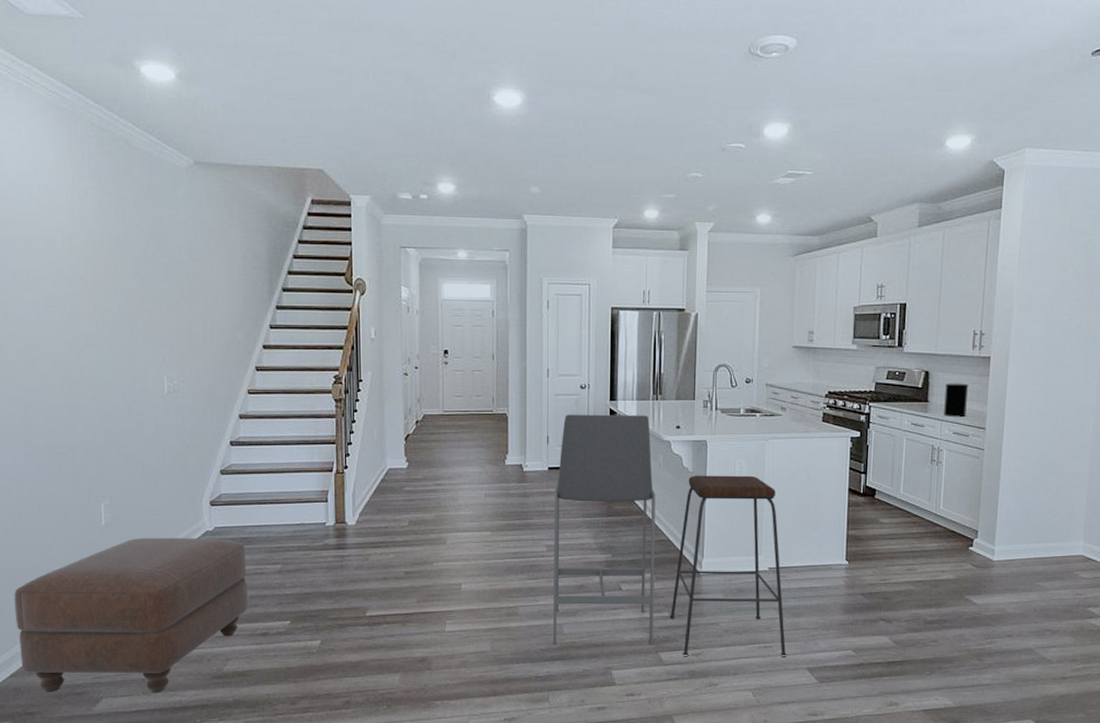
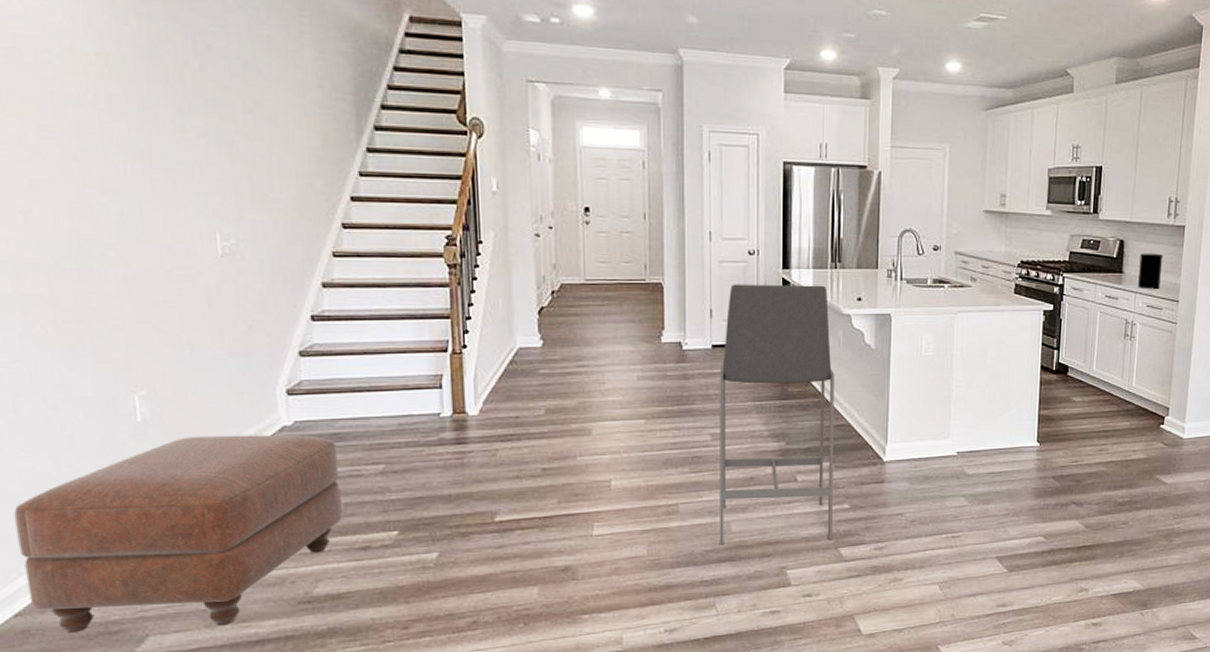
bar stool: present [669,475,787,657] -> none [850,352,975,552]

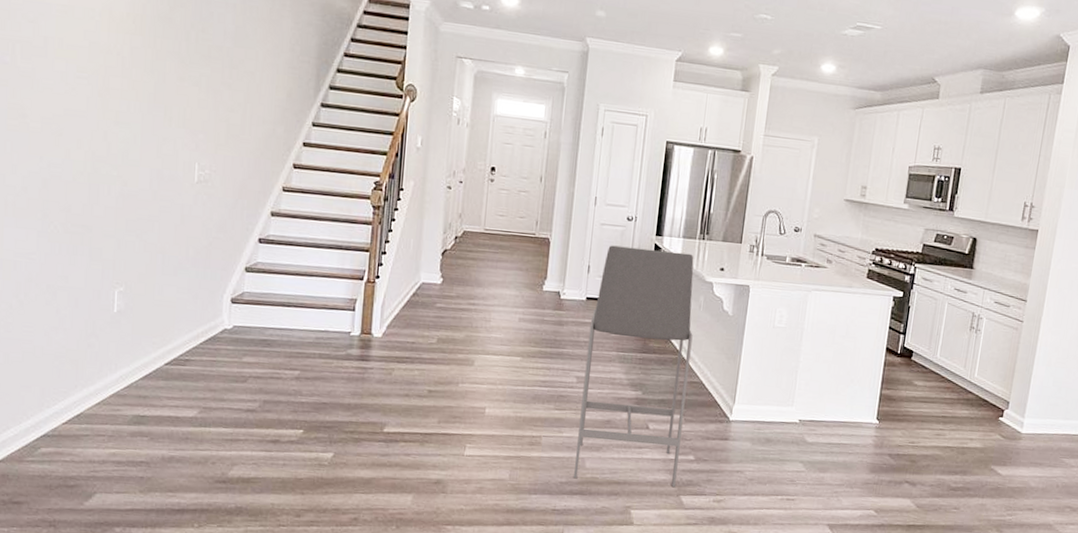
ottoman: present [13,434,342,634] -> none [10,329,264,493]
canister: present [1138,253,1163,290] -> none [987,252,1015,288]

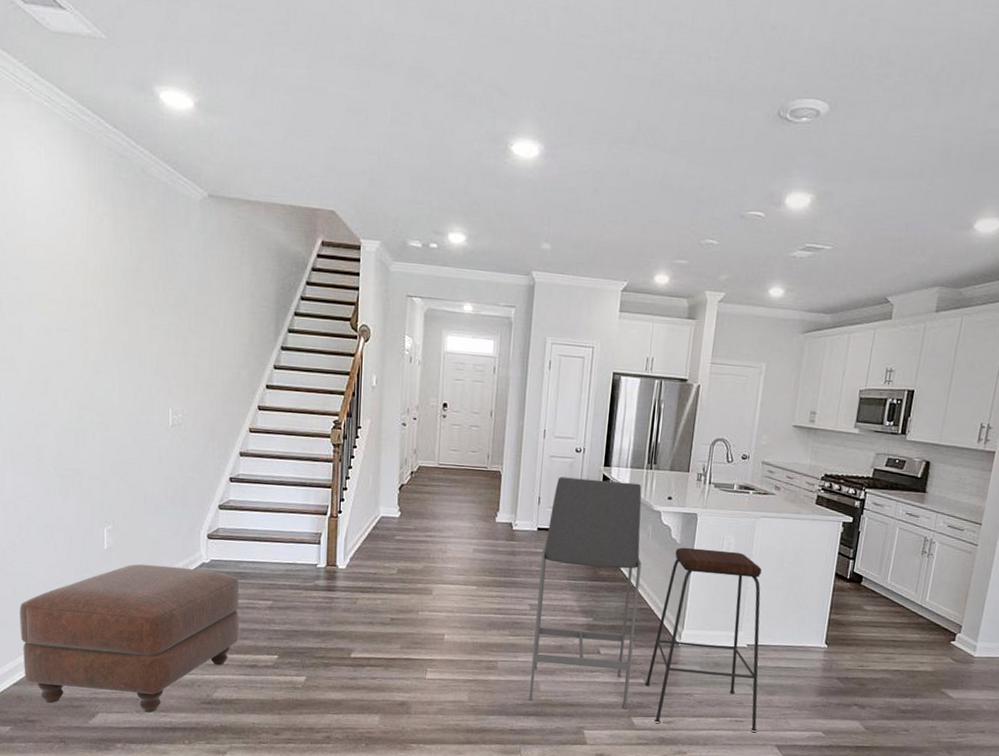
ottoman: none [10,329,264,493] -> present [19,564,240,713]
bar stool: none [694,319,813,512] -> present [644,547,762,733]

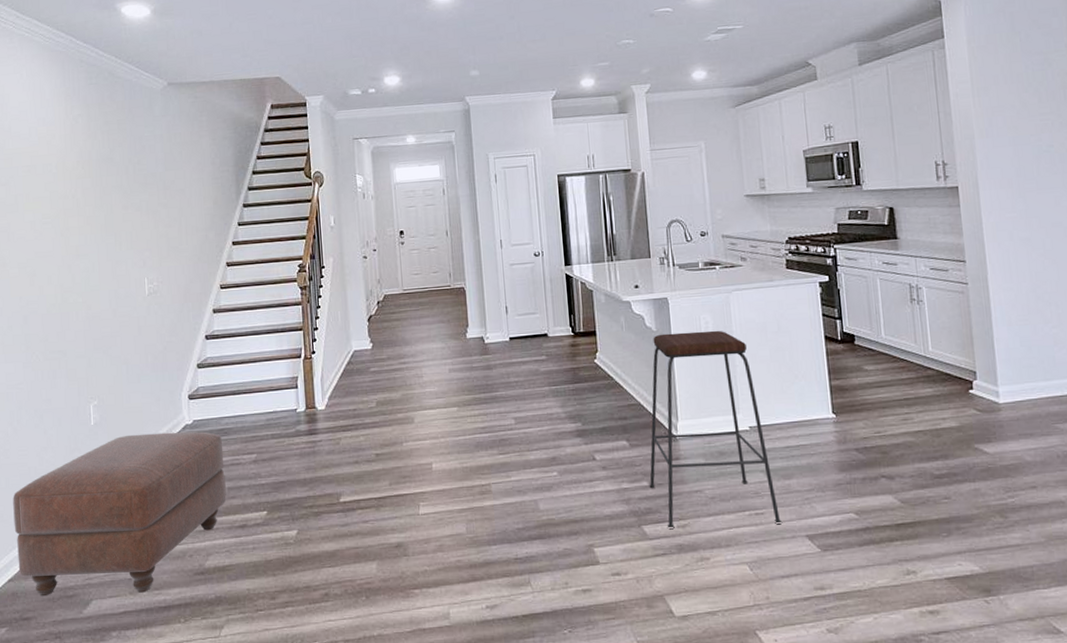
bar stool: present [529,477,642,710] -> none [517,277,635,523]

